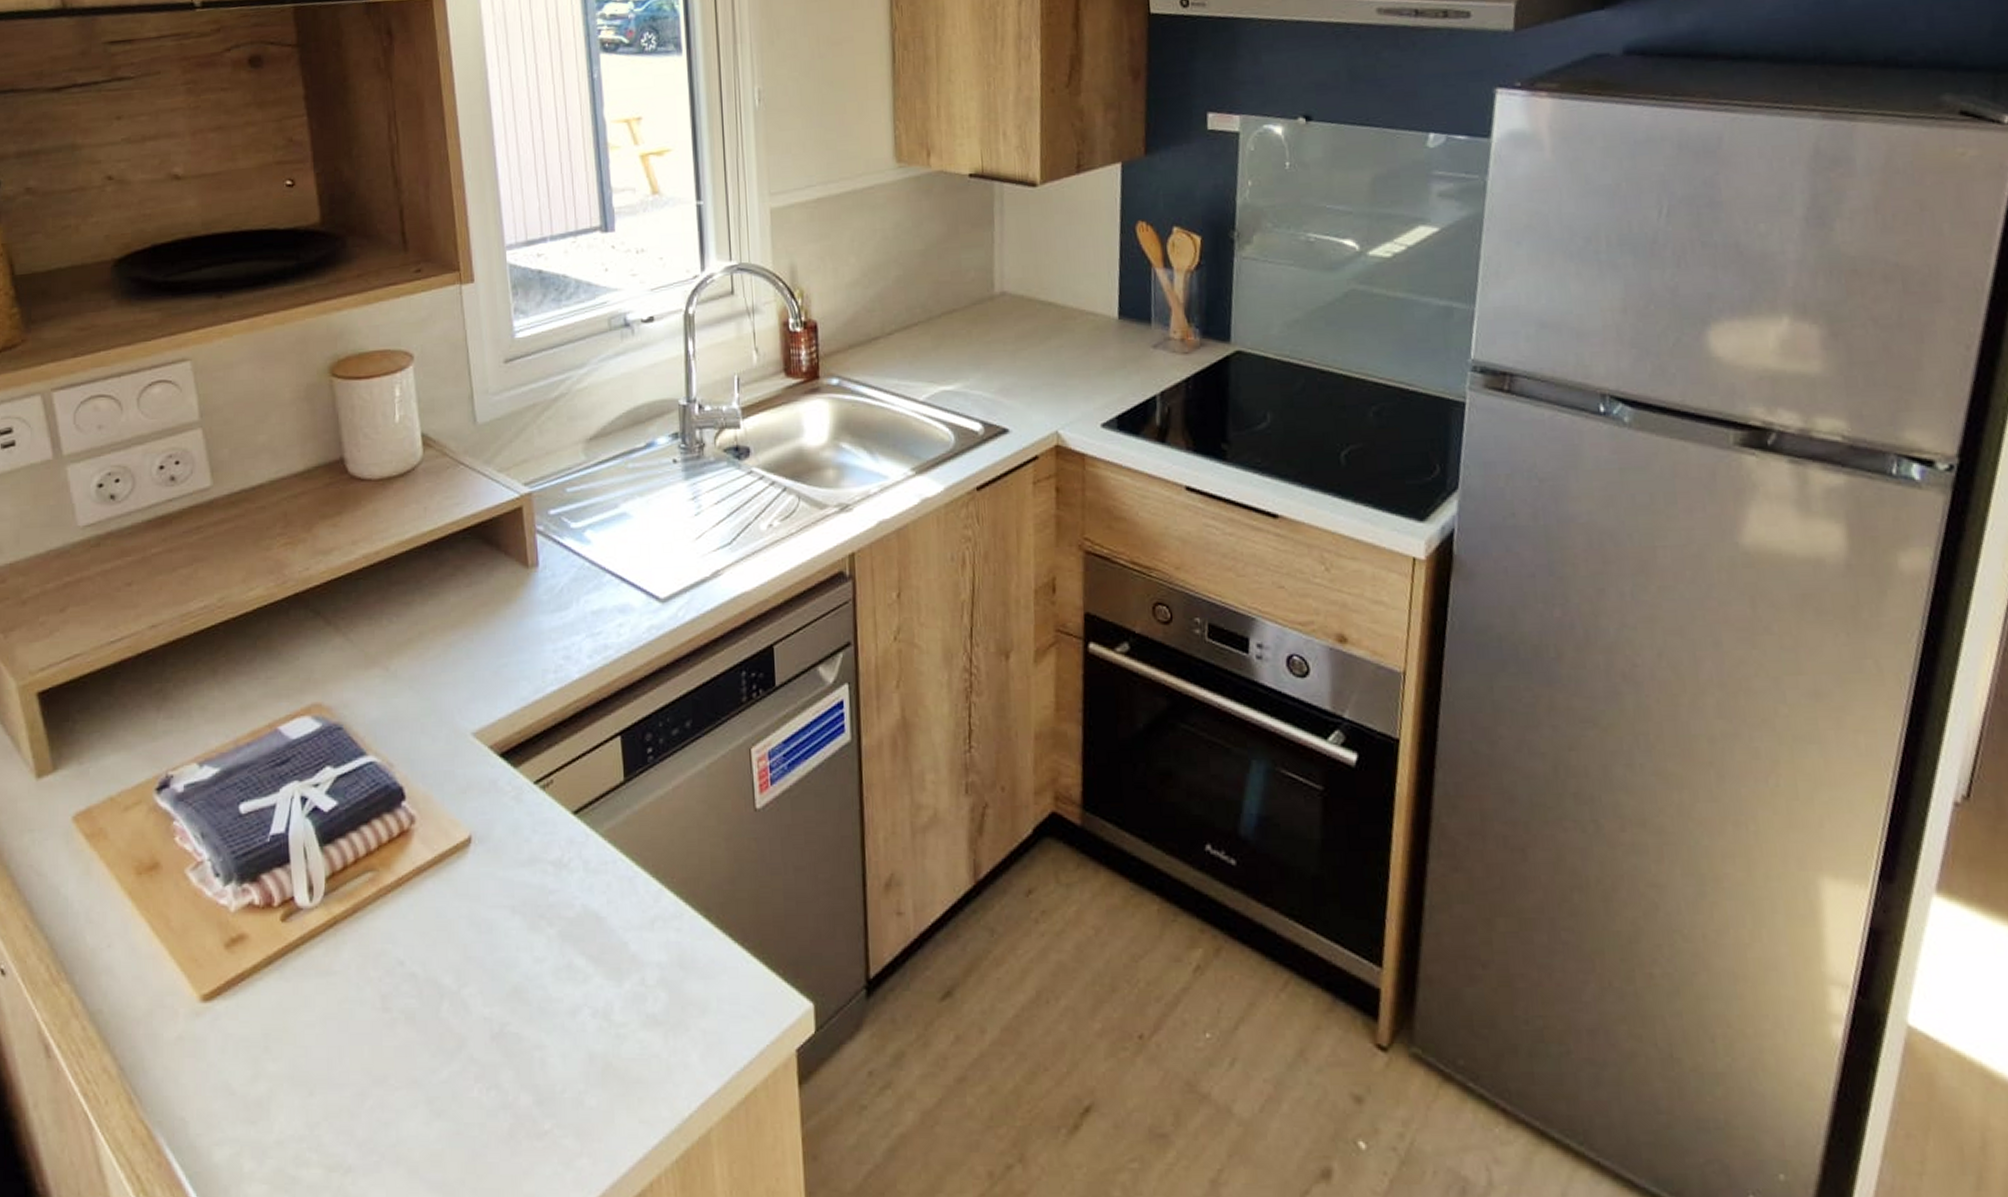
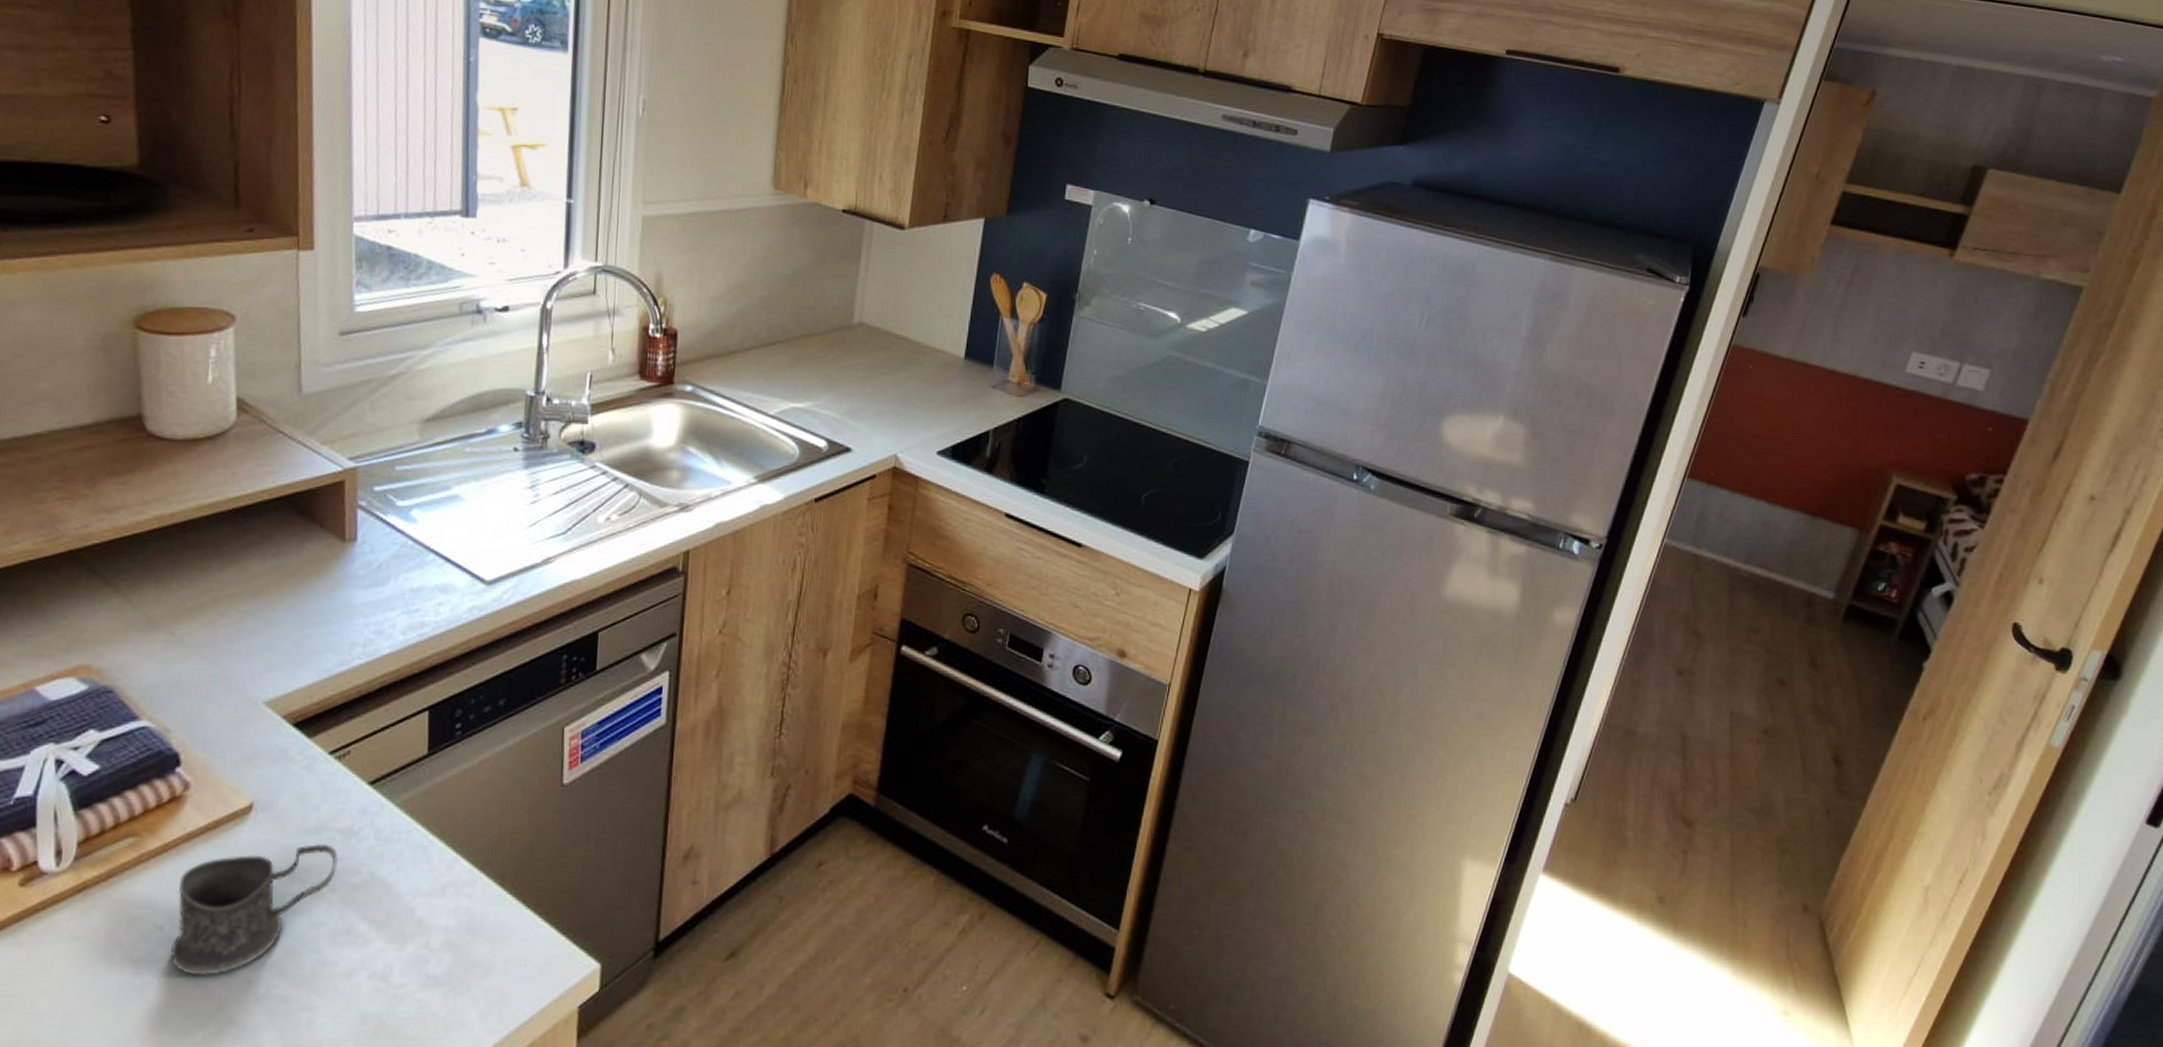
mug: none [414,876,553,1012] -> present [171,844,339,976]

